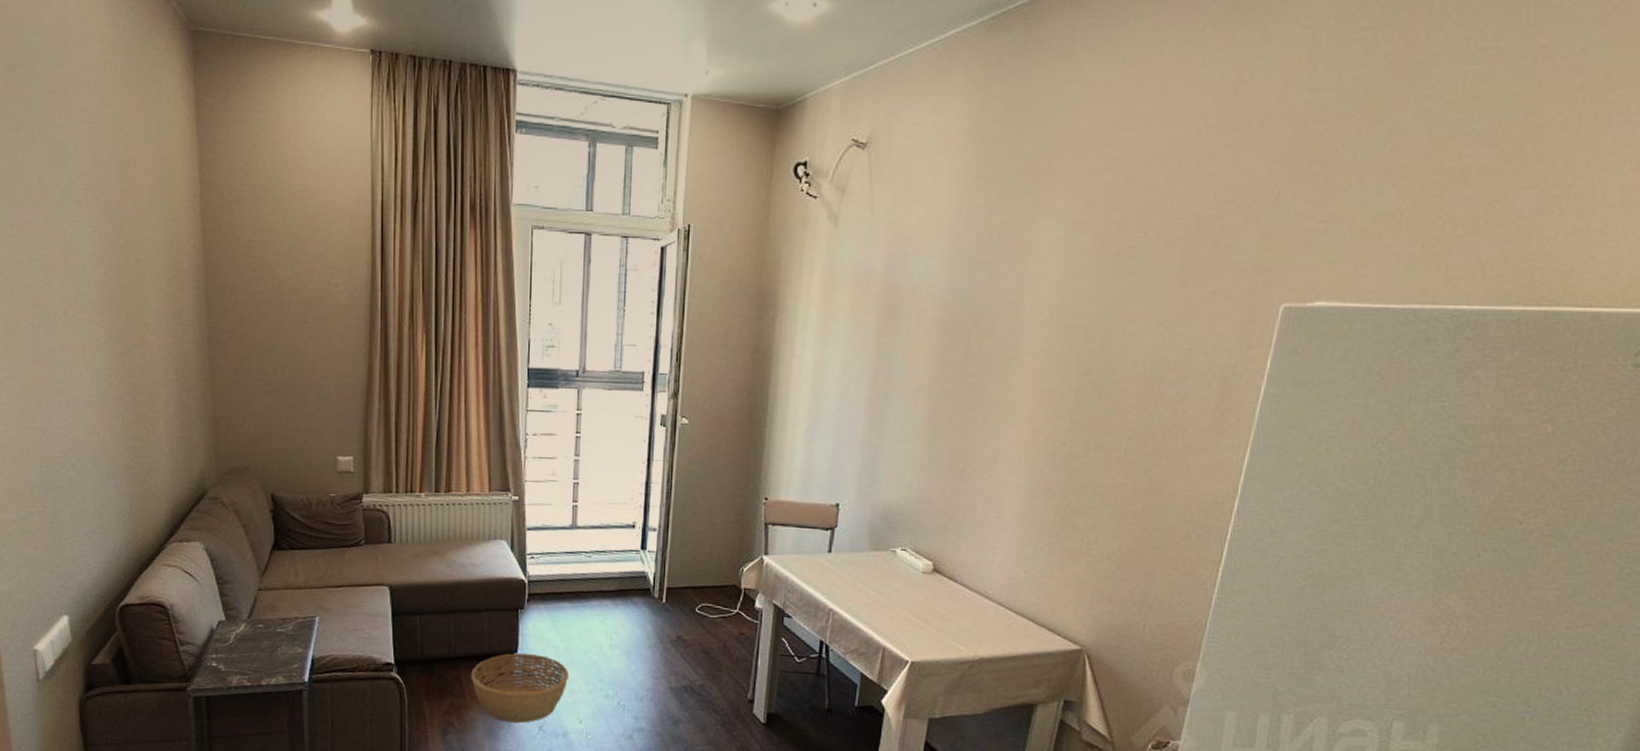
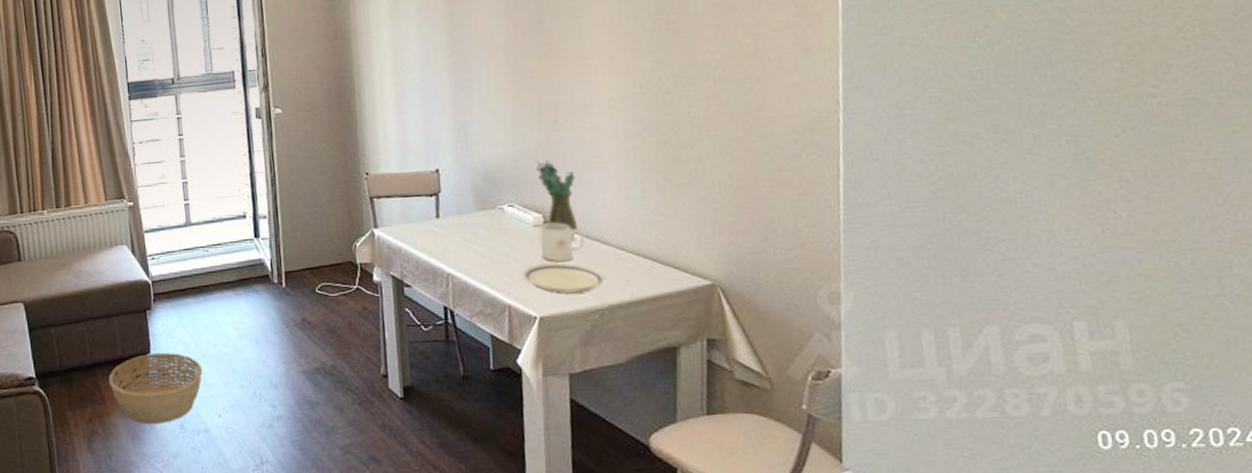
plate: none [903,610,981,643] -> present [523,262,605,294]
mug: none [925,571,968,612] -> present [540,222,584,262]
vase: none [935,508,972,591] -> present [536,160,578,240]

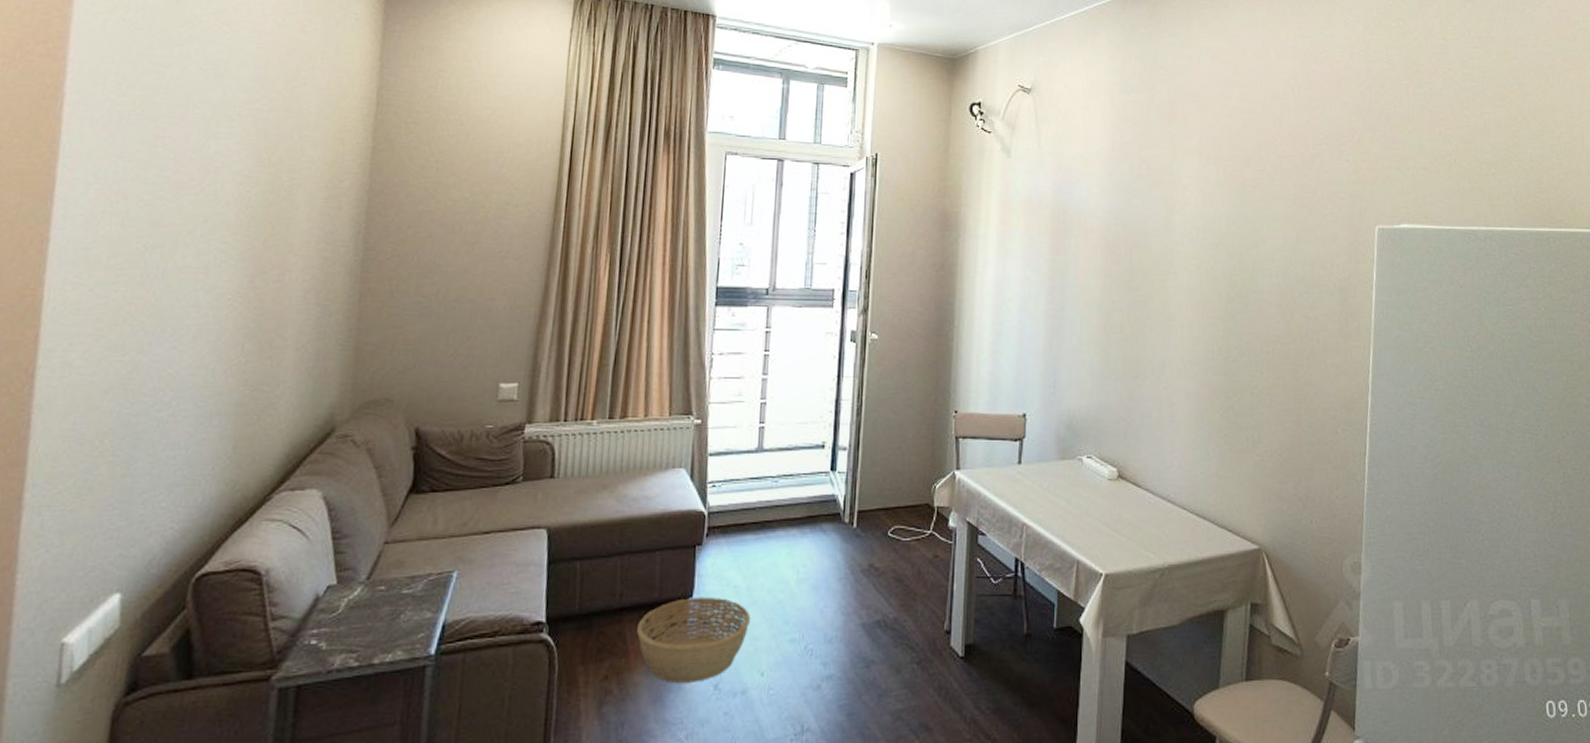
plate: present [523,262,605,294] -> none [1094,518,1167,551]
vase: present [536,160,578,240] -> none [1115,414,1149,496]
mug: present [540,222,584,262] -> none [1113,477,1152,518]

